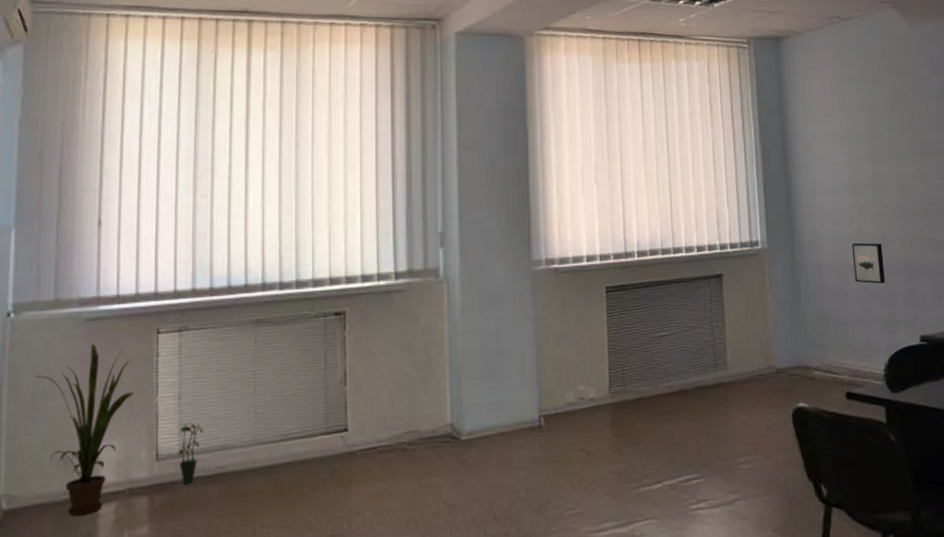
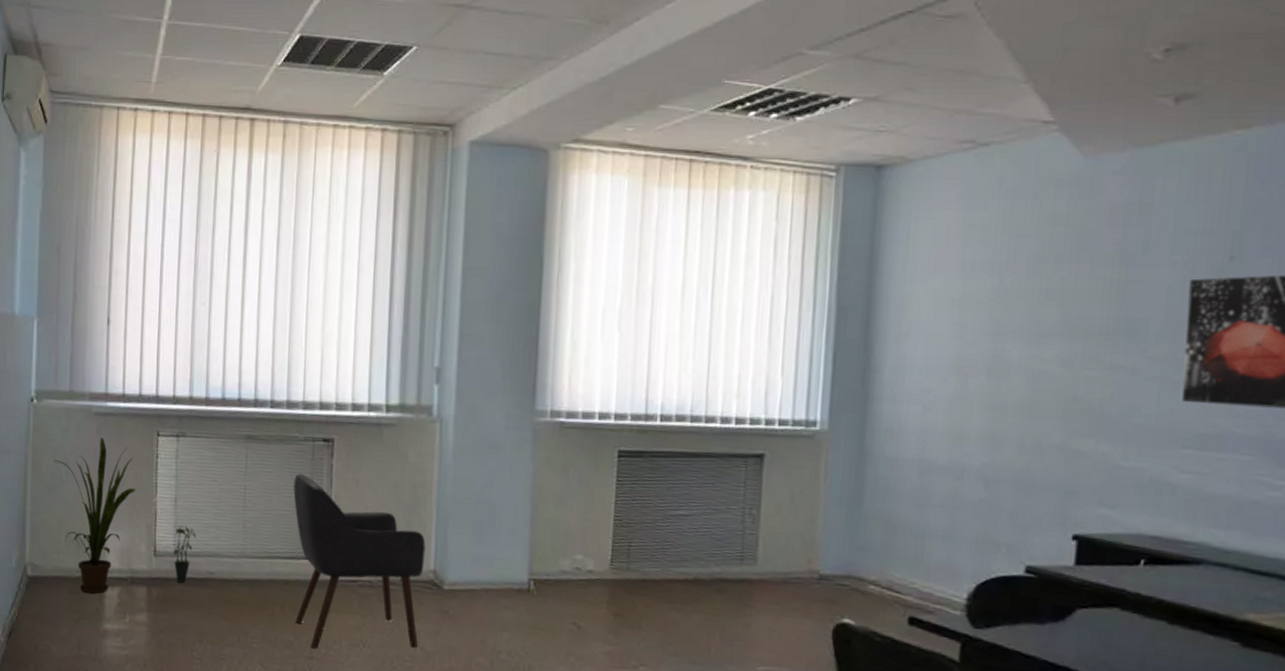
chair: none [307,350,441,526] -> present [293,473,426,649]
wall art: present [851,242,885,284] -> none [943,438,990,494]

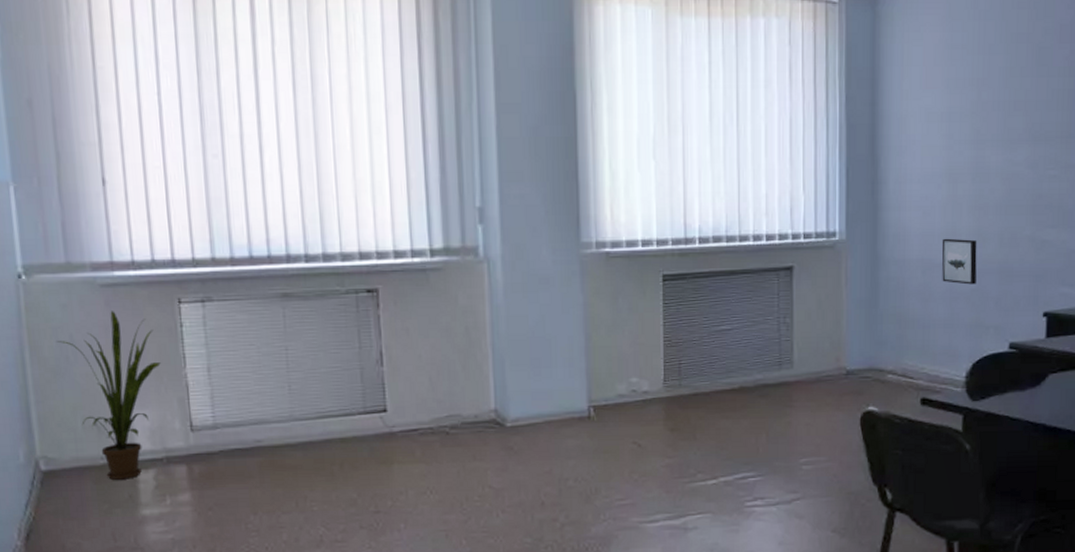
potted plant: present [173,525,196,583] -> none [212,395,237,456]
chair: present [293,473,426,649] -> none [339,327,485,503]
wall art: none [943,438,990,494] -> present [941,238,977,285]

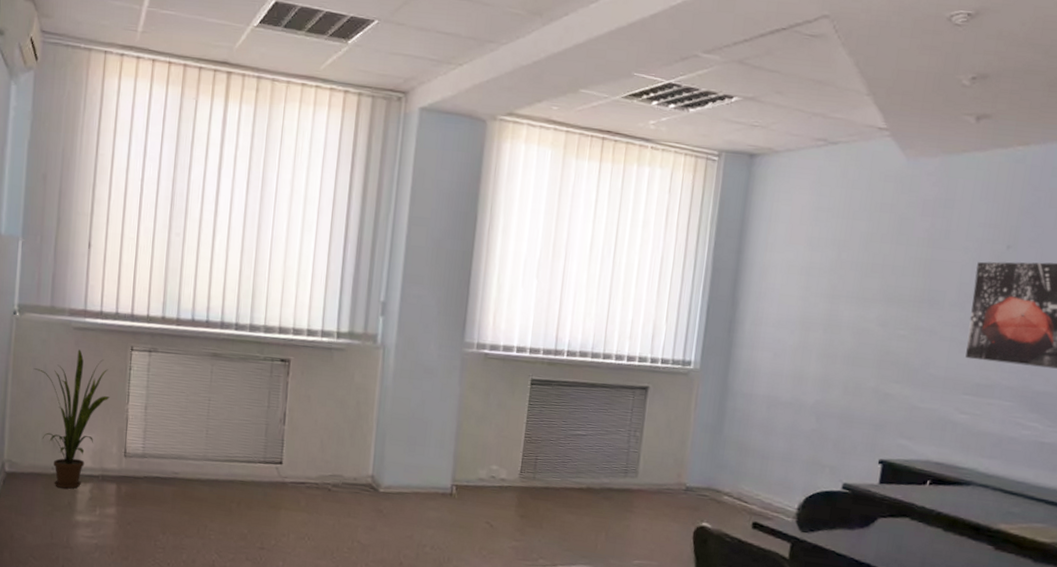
wall art: present [941,238,977,285] -> none [785,379,823,425]

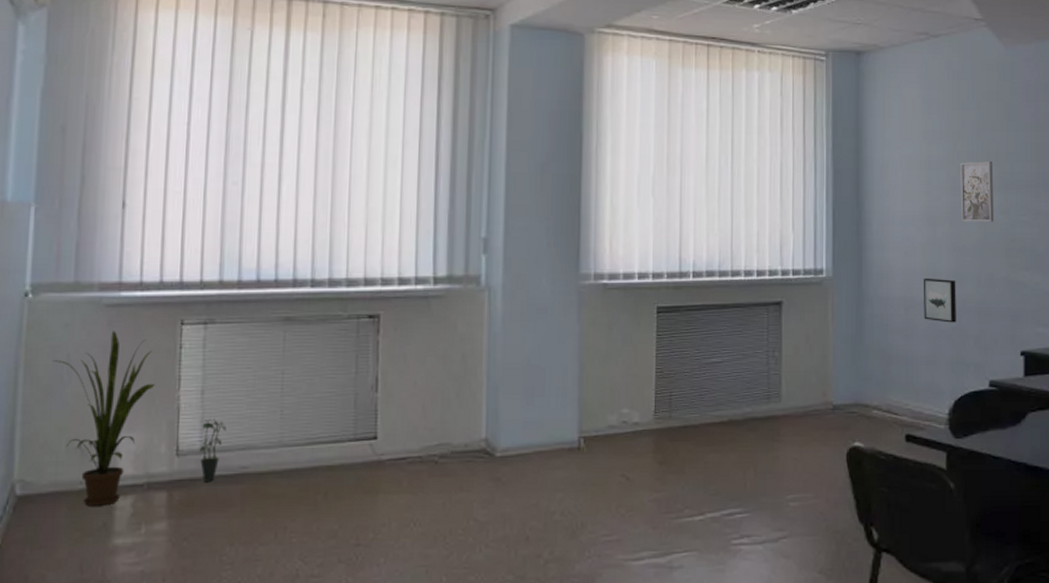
potted plant: none [142,430,163,482] -> present [199,419,226,482]
wall art: none [785,379,823,425] -> present [923,278,956,323]
wall art: none [836,271,877,333] -> present [960,161,994,222]

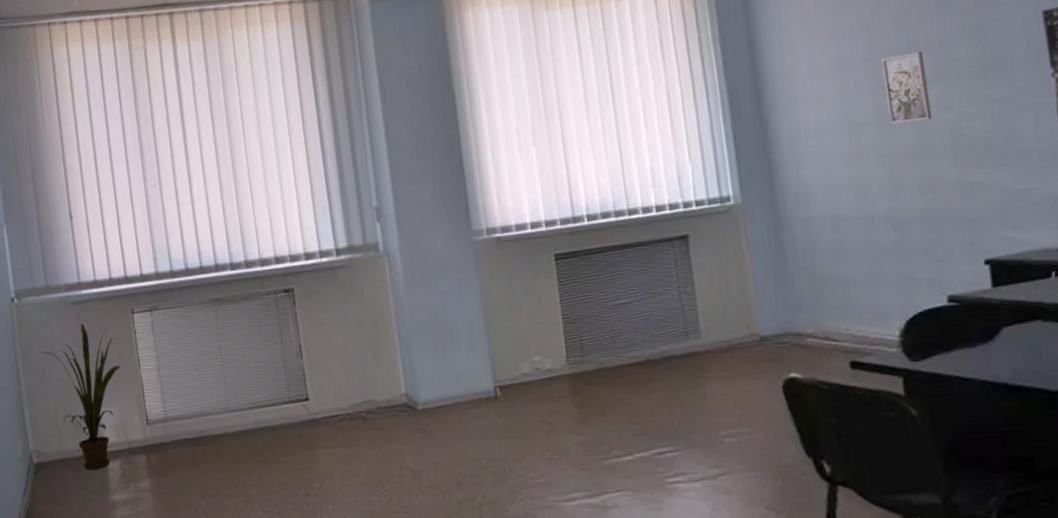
potted plant: present [199,419,226,482] -> none [163,392,183,446]
wall art: present [923,278,956,323] -> none [850,189,897,238]

